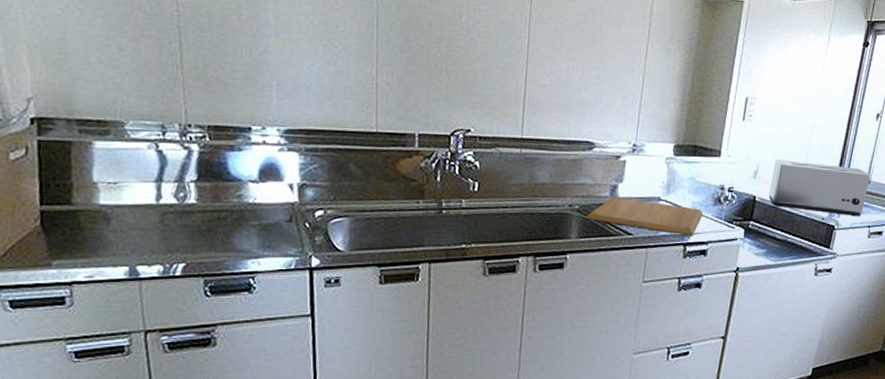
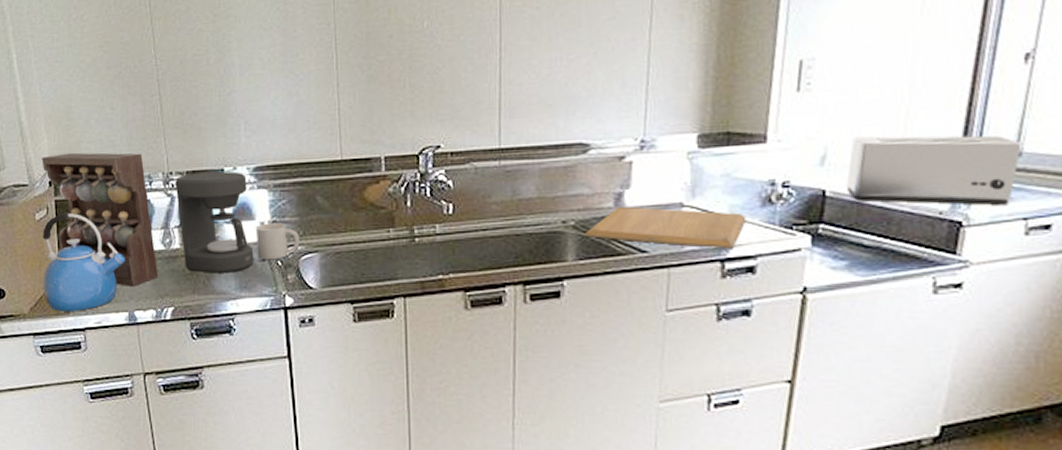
kettle: none [16,155,128,264] -> present [43,212,125,311]
spice rack: none [21,89,169,240] -> present [42,152,159,286]
coffee maker: none [193,128,280,232] -> present [175,171,254,273]
mug: none [283,185,330,222] -> present [255,223,300,260]

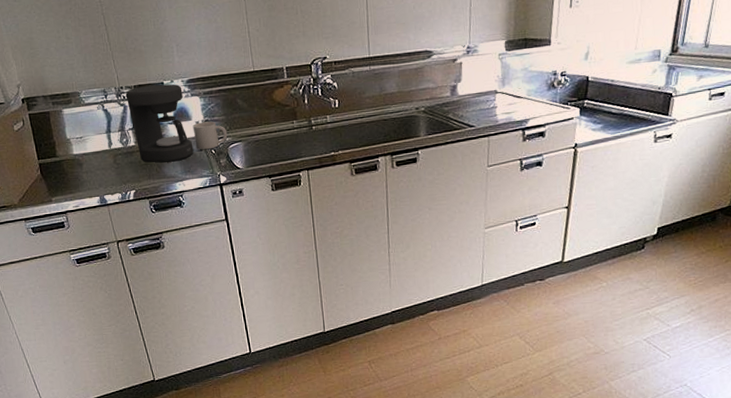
spice rack: present [42,152,159,286] -> none [13,73,121,177]
kettle: present [43,212,125,311] -> none [21,123,93,200]
chopping board: present [583,206,746,249] -> none [431,95,538,122]
toaster: present [845,135,1022,206] -> none [601,34,709,83]

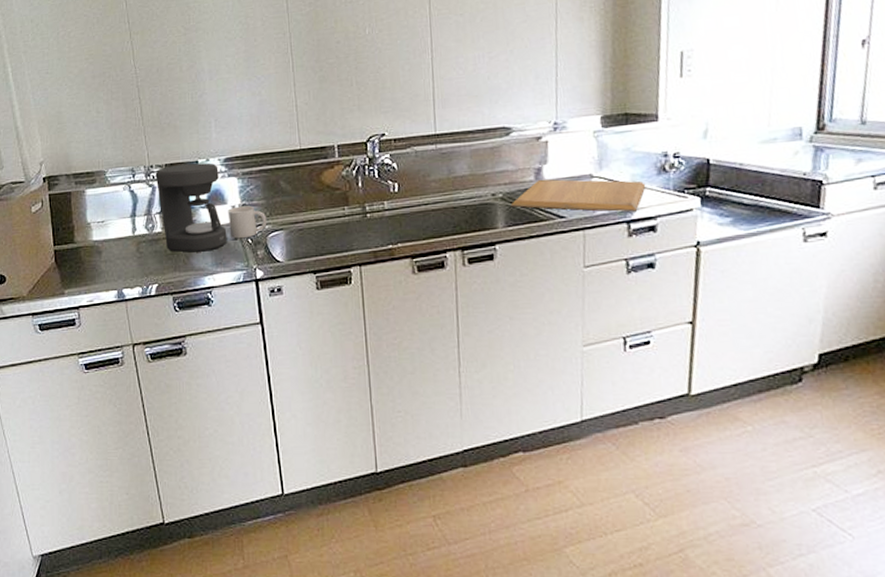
chopping board: none [431,95,538,122] -> present [510,179,646,212]

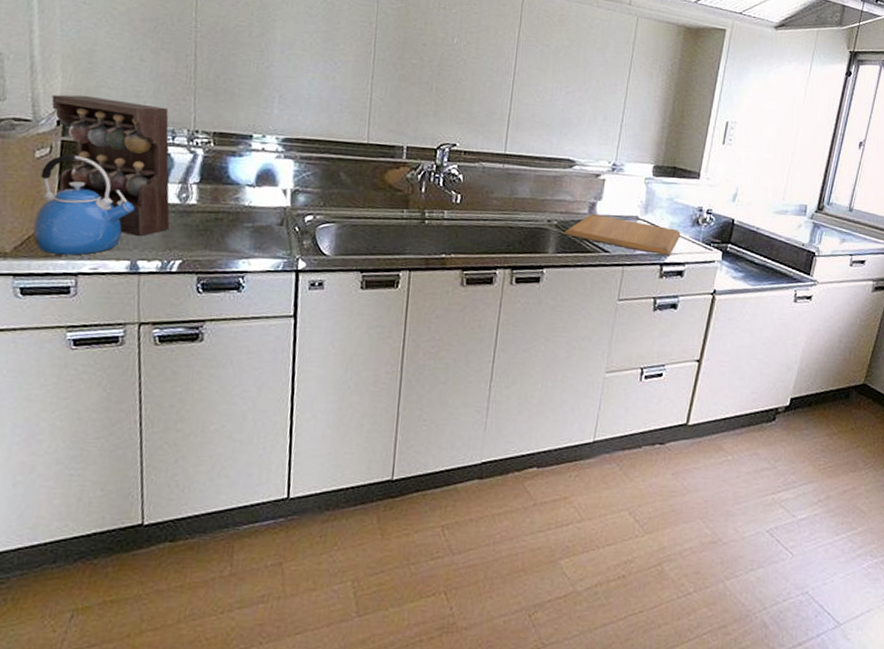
spice rack: none [36,150,144,267] -> present [51,94,170,236]
kettle: none [38,204,113,293] -> present [33,154,135,255]
coffee maker: present [155,163,227,253] -> none [199,135,275,233]
mug: present [227,205,267,239] -> none [275,190,320,226]

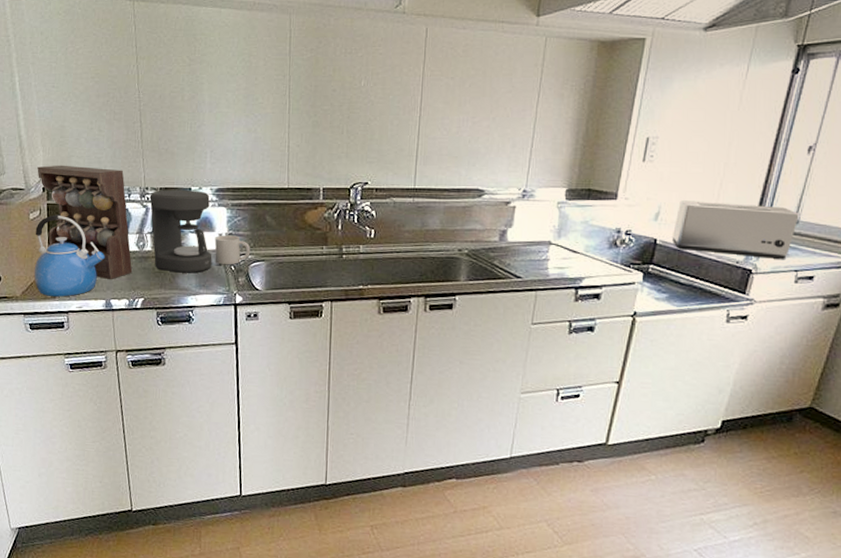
coffee maker: none [199,135,275,233] -> present [150,189,212,273]
mug: none [275,190,320,226] -> present [214,235,251,265]
chopping board: present [563,213,681,256] -> none [474,240,597,280]
toaster: none [747,183,853,244] -> present [671,200,799,260]

